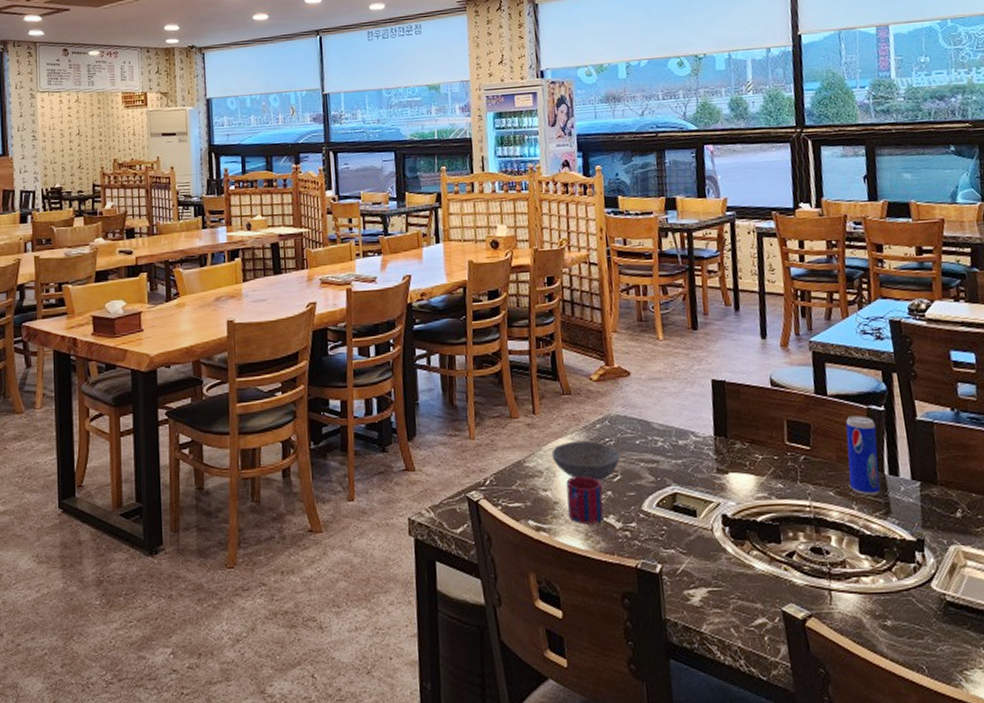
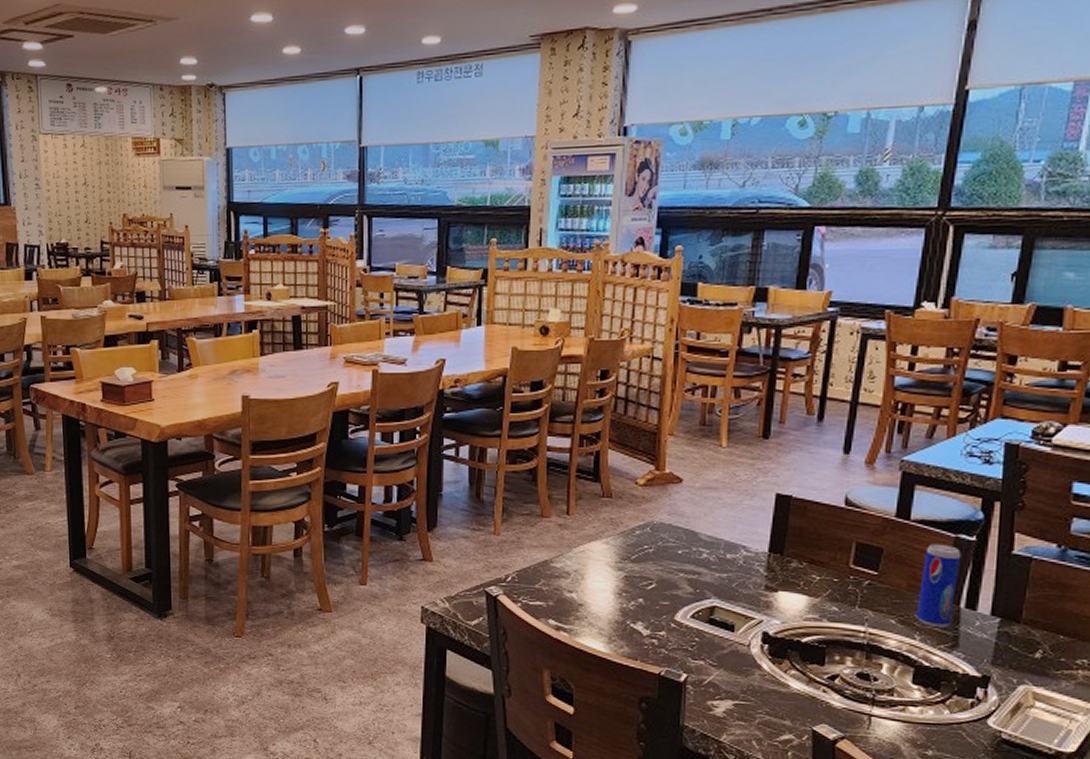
bowl: present [551,440,620,480] -> none [582,545,658,586]
mug: present [566,476,604,525] -> none [592,581,633,629]

